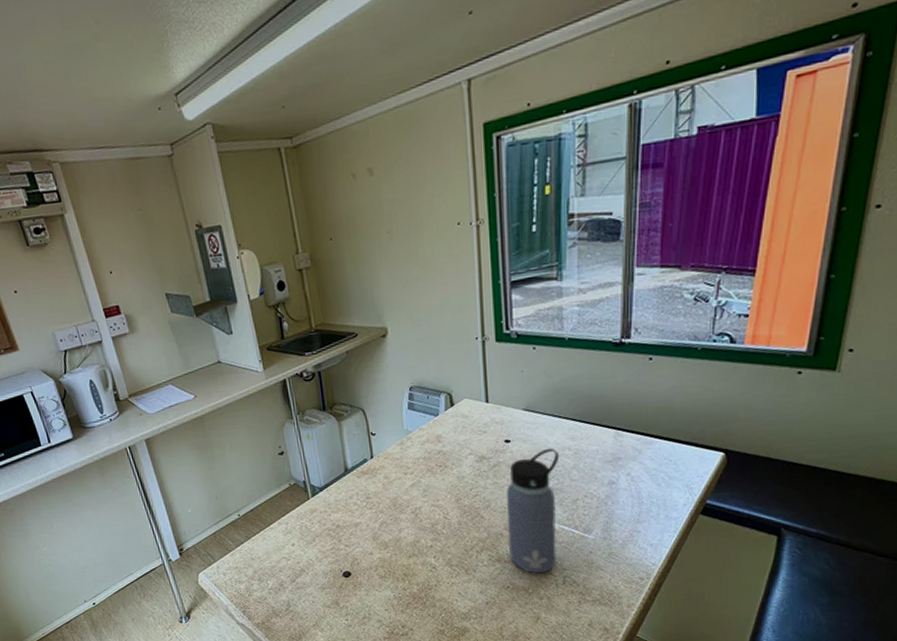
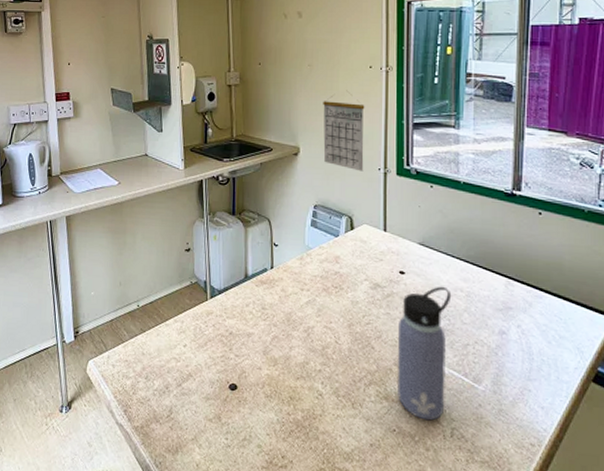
calendar: none [408,254,460,344] -> present [323,90,365,172]

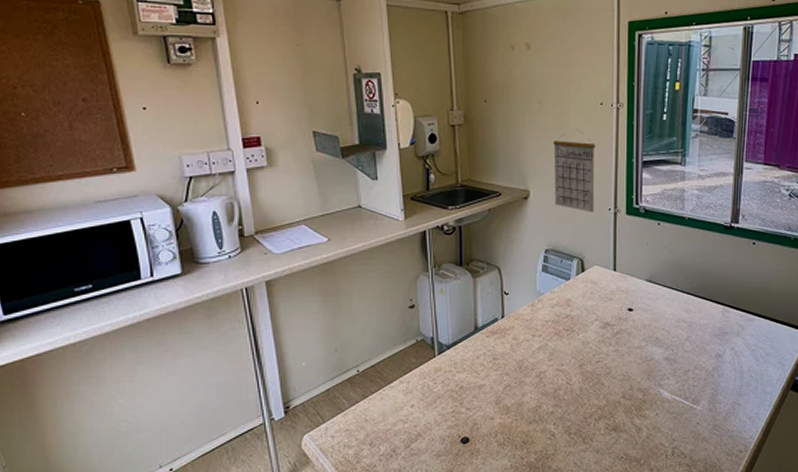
water bottle: present [398,286,452,421] -> none [625,319,675,444]

